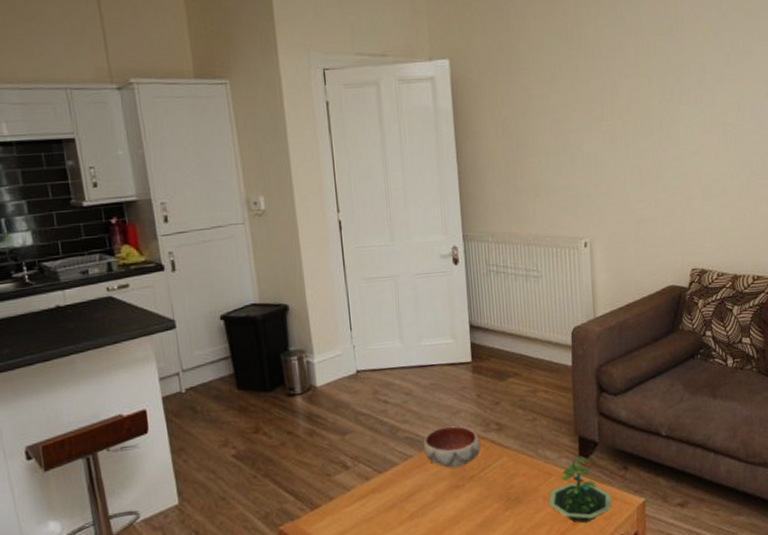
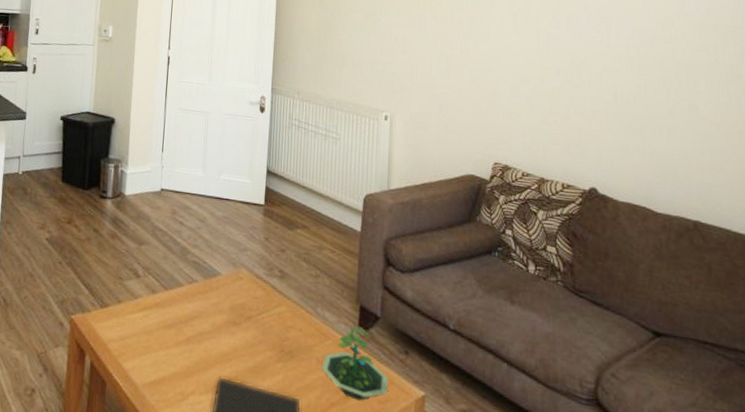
bowl: present [423,425,481,469] -> none [208,260,262,305]

